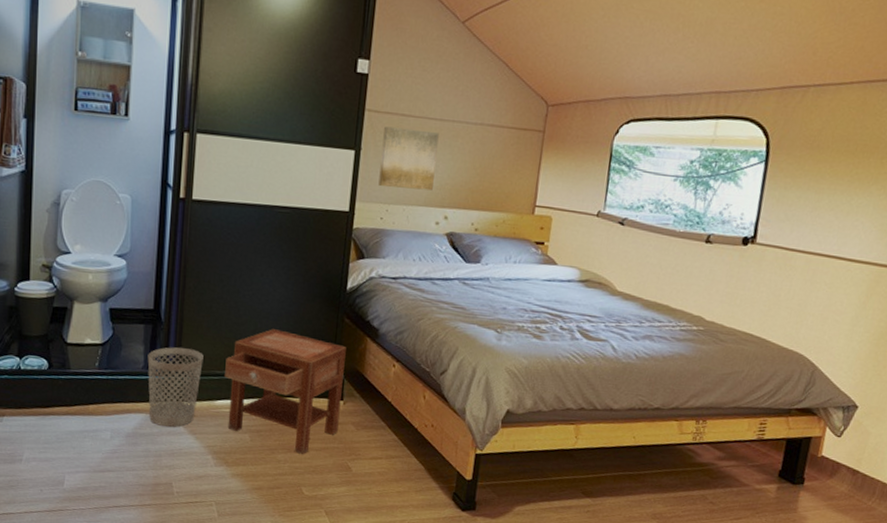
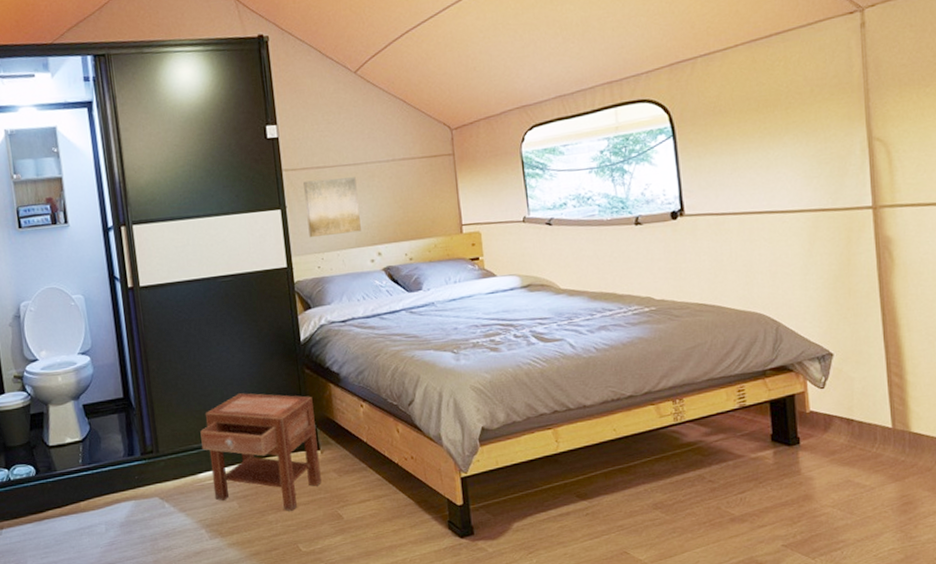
wastebasket: present [147,347,204,427] -> none [126,428,181,510]

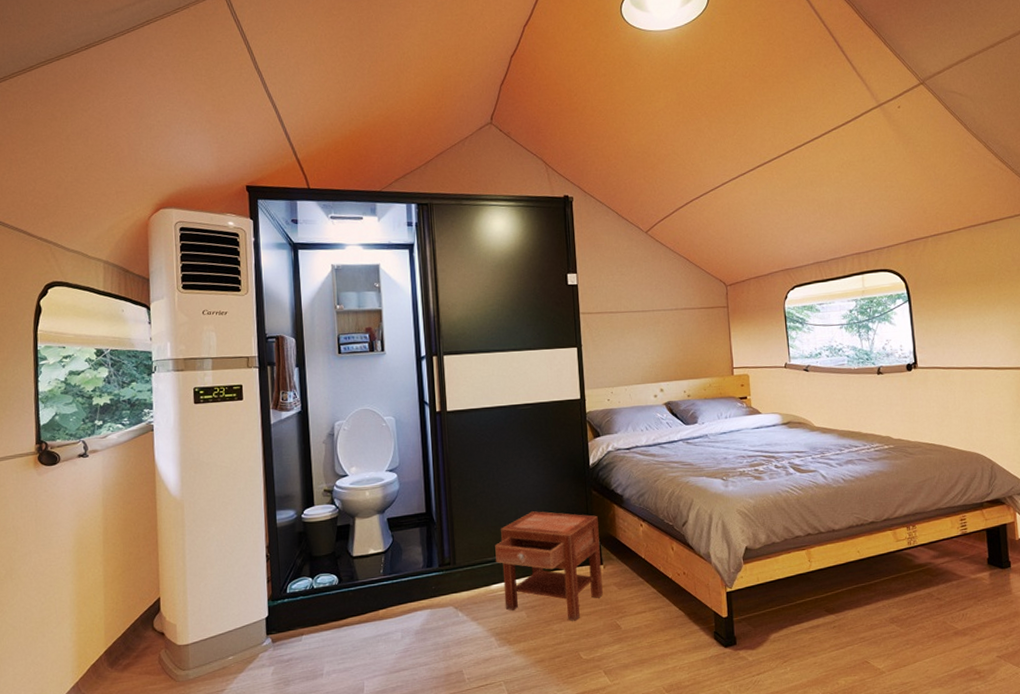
wall art: present [303,177,361,238] -> none [598,322,647,374]

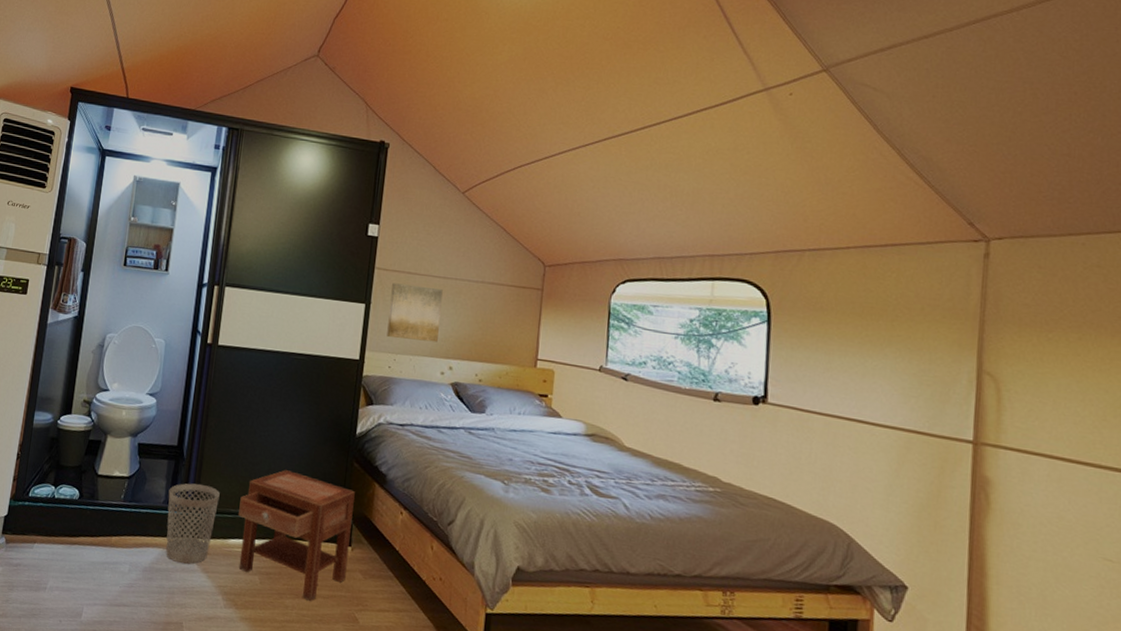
wastebasket: none [426,542,476,618] -> present [166,483,220,564]
wall art: none [598,322,647,374] -> present [387,283,443,342]

